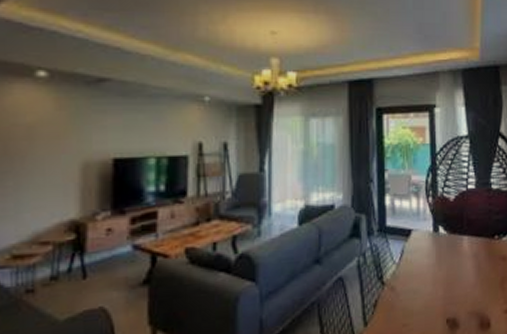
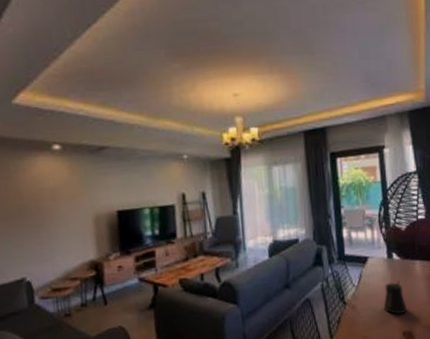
kettle: none [426,258,452,298] -> present [383,281,407,314]

